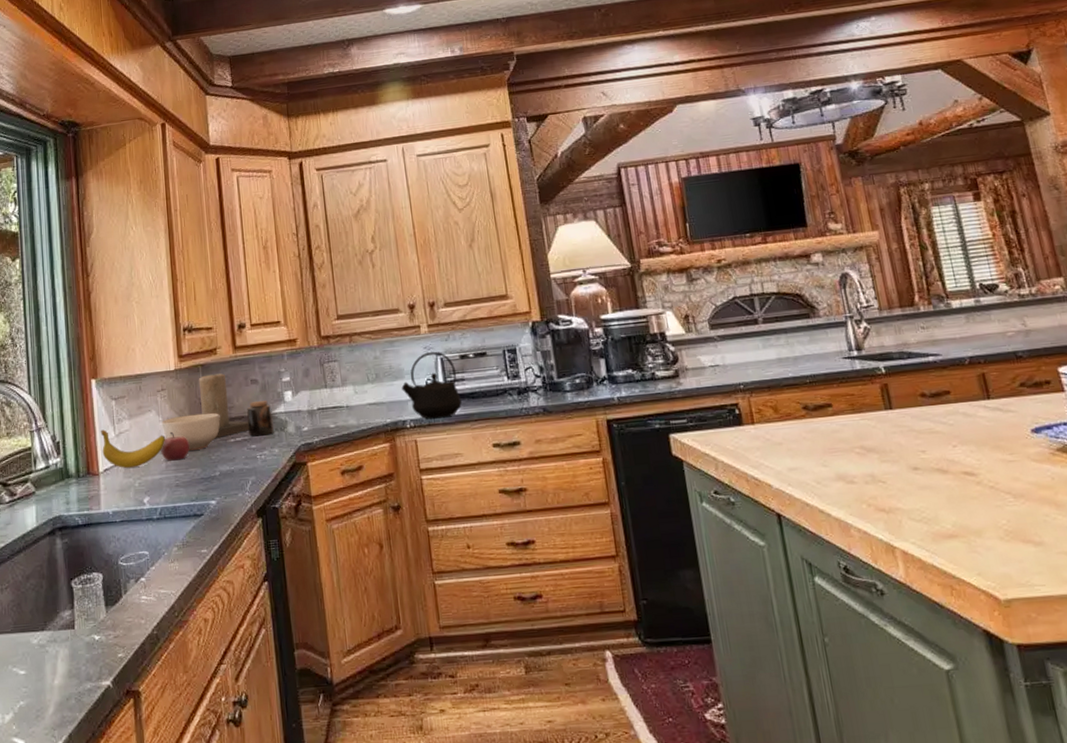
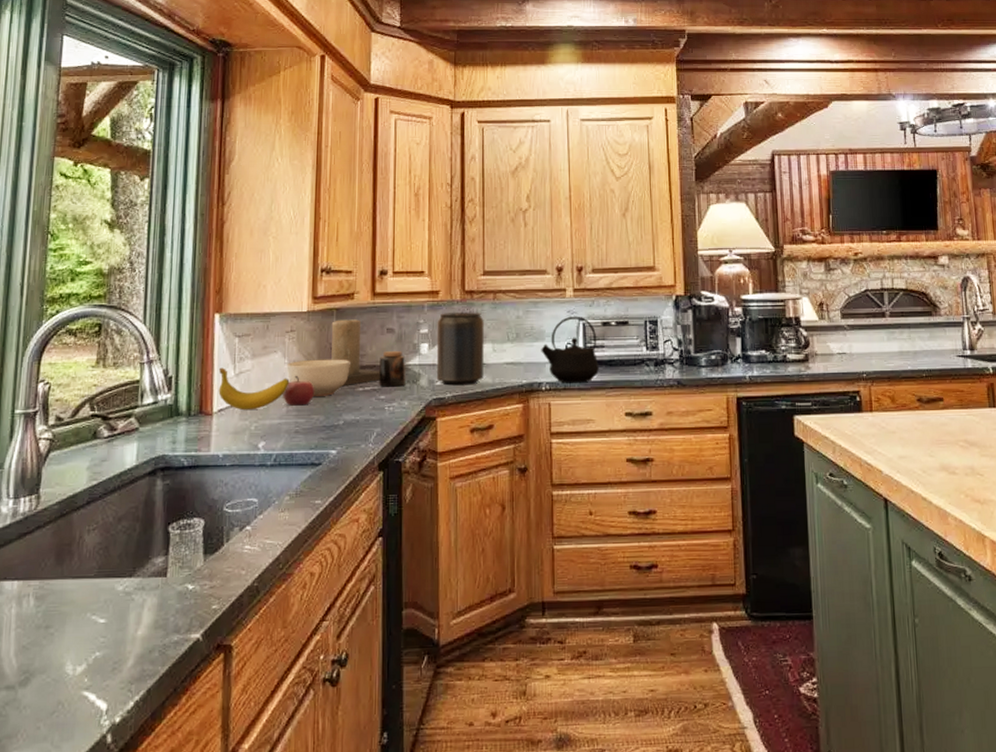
soda can: none [297,356,348,430] -> present [436,312,484,385]

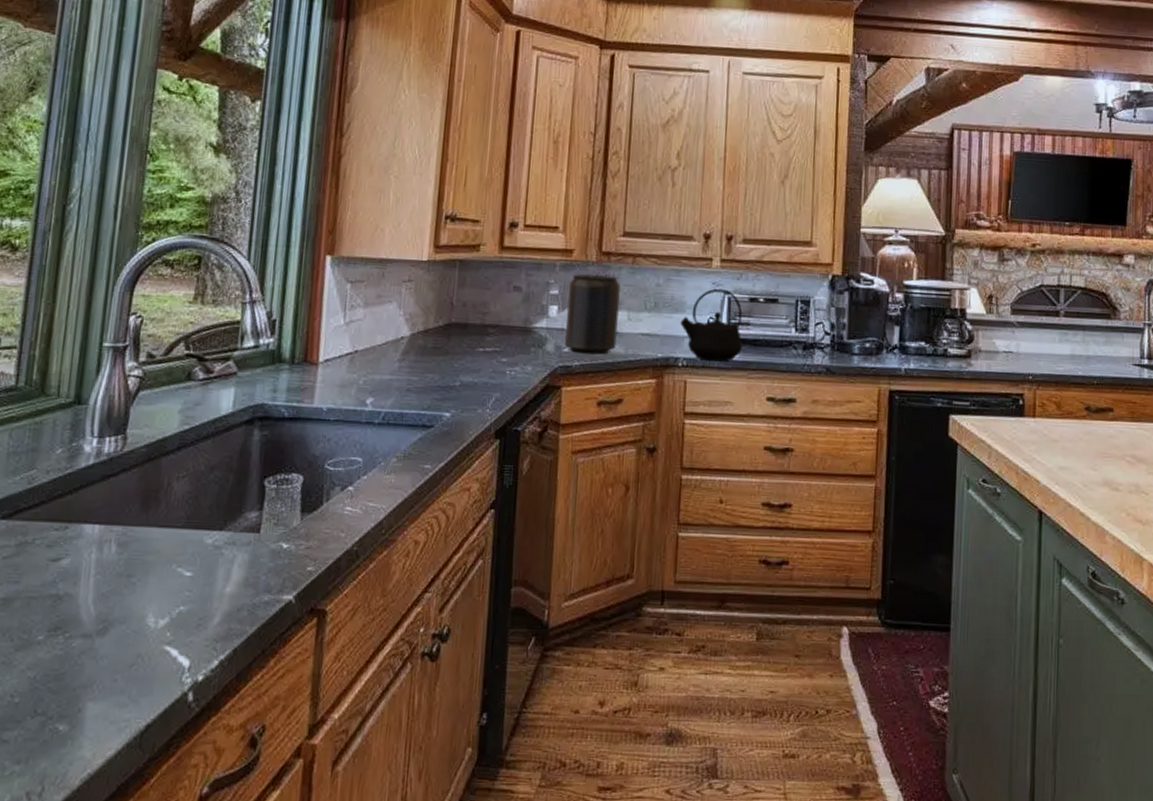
banana: present [218,367,290,411] -> none [326,314,404,363]
fruit: present [283,375,314,406] -> none [395,329,430,362]
bowl: present [287,359,350,396] -> none [401,313,472,354]
paper towel roll: present [331,319,381,385] -> none [451,272,504,345]
jar: present [379,351,406,387] -> none [501,311,533,350]

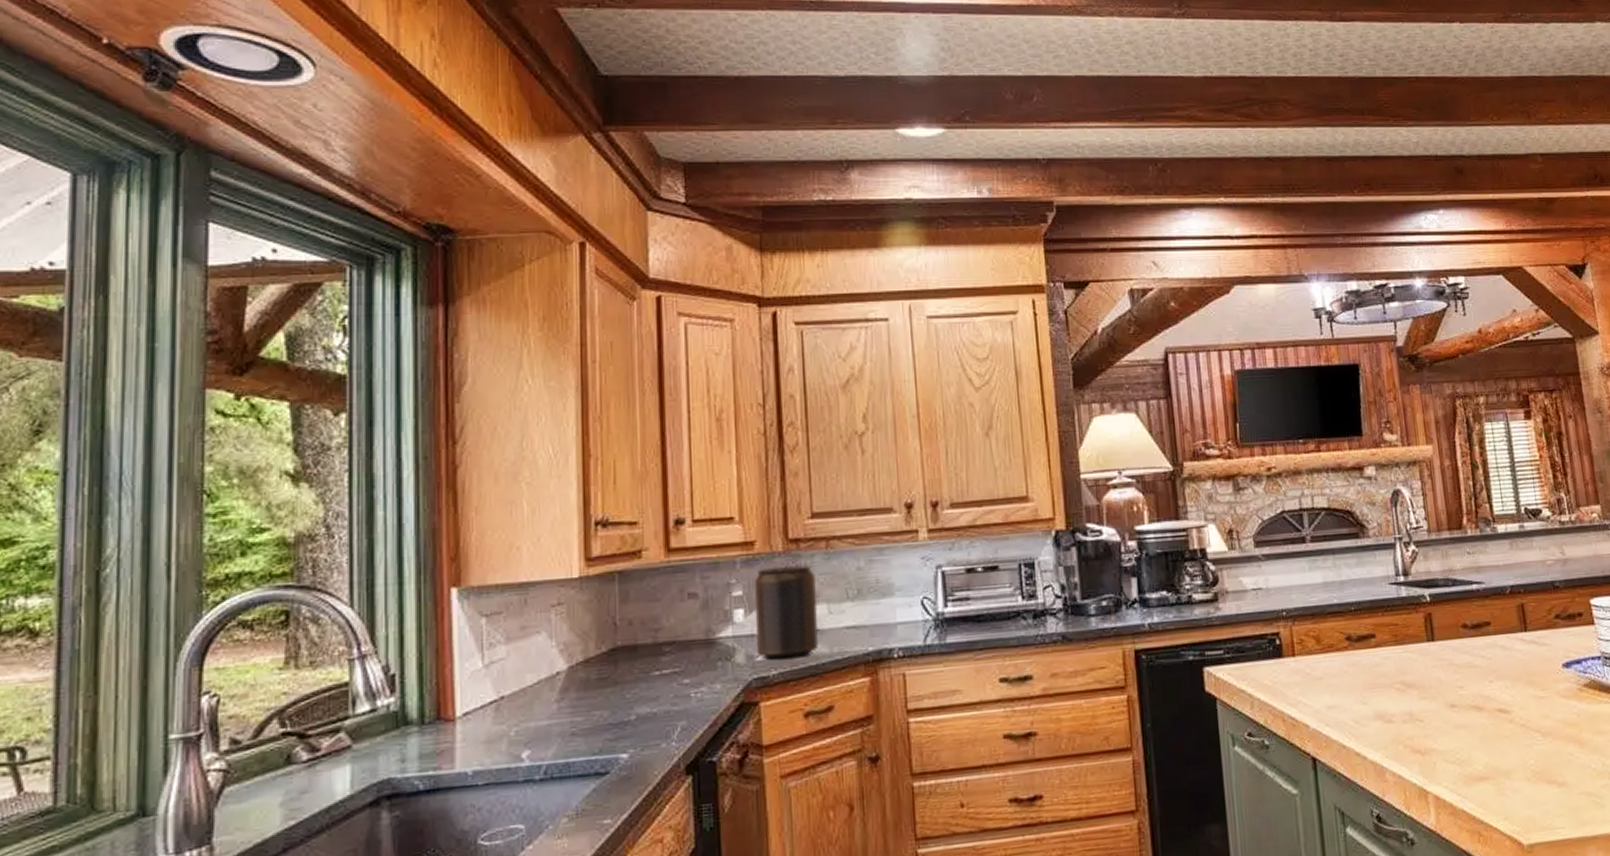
kettle: present [680,288,743,361] -> none [890,562,964,647]

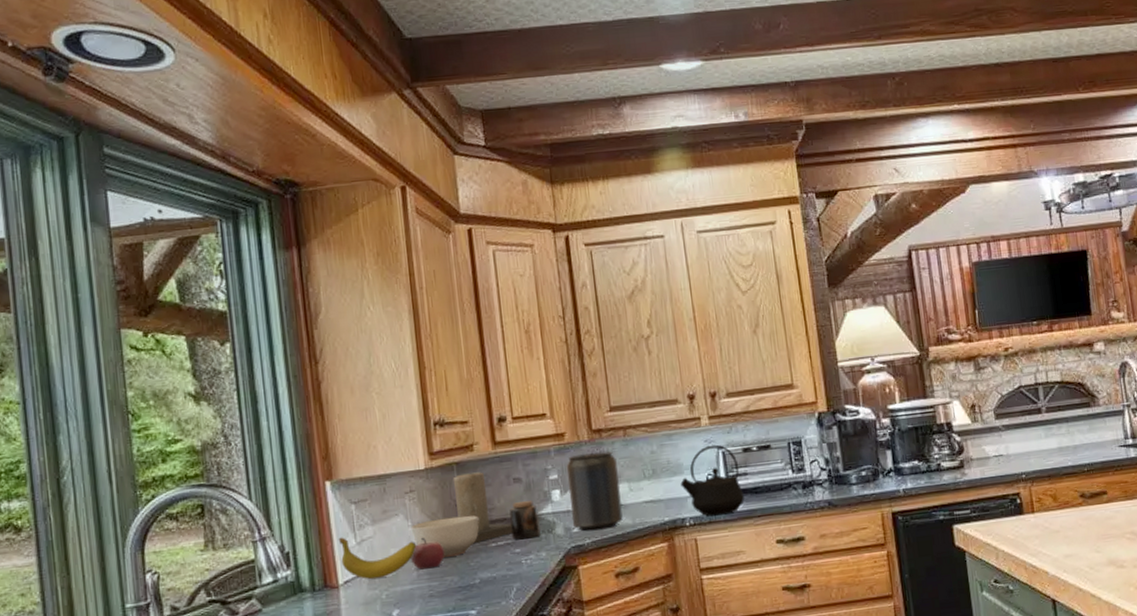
banana: none [462,657,560,712] -> present [339,537,417,580]
fruit: none [552,660,594,701] -> present [411,537,444,570]
bowl: none [554,635,641,687] -> present [410,515,480,557]
paper towel roll: none [613,584,683,670] -> present [452,472,513,543]
jar: none [680,621,716,668] -> present [509,501,541,540]
kettle: none [890,562,964,647] -> present [680,444,745,516]

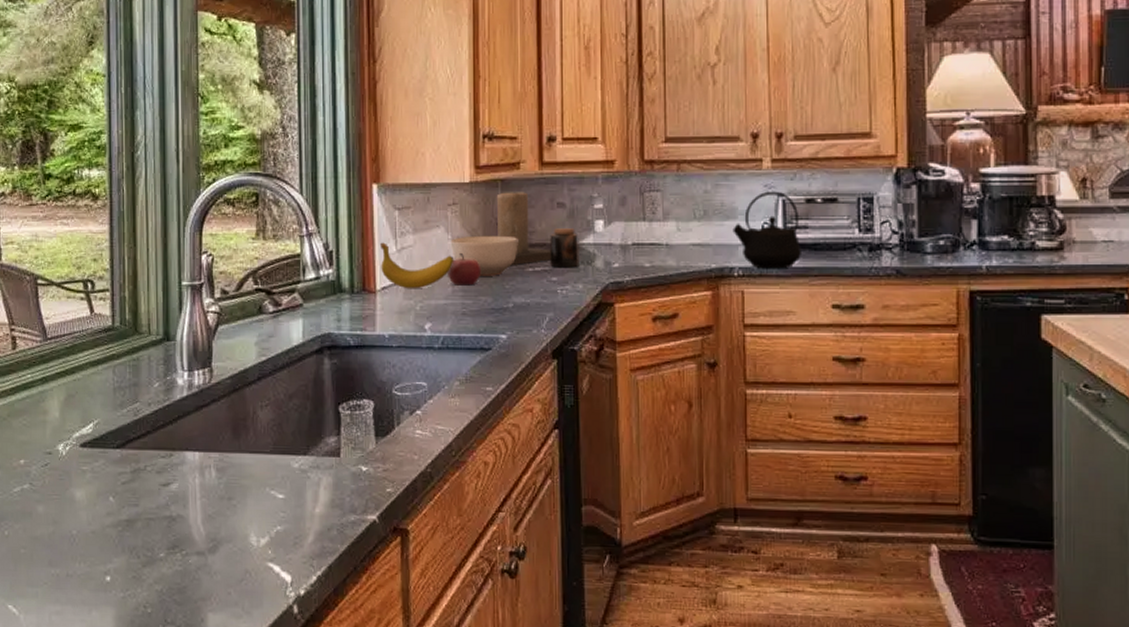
soda can: present [566,451,623,531] -> none [613,185,667,267]

